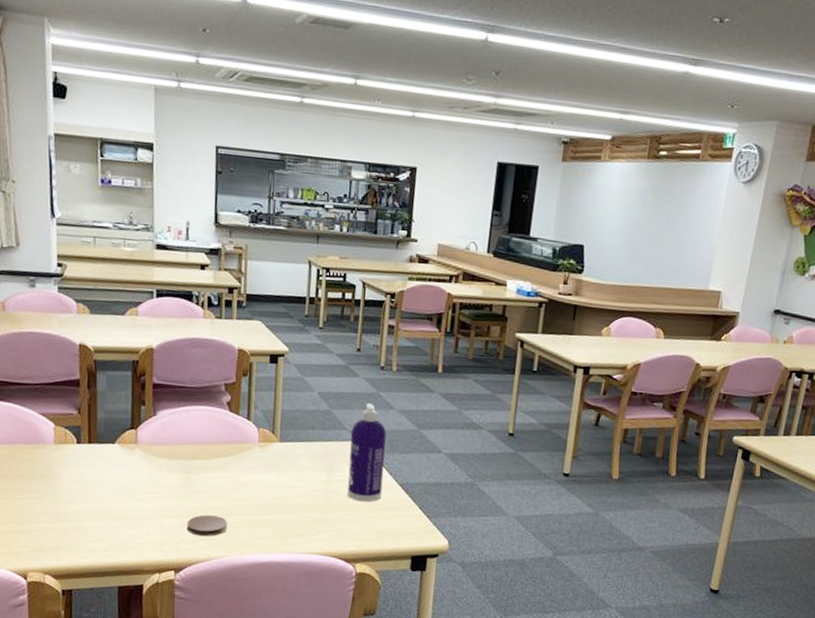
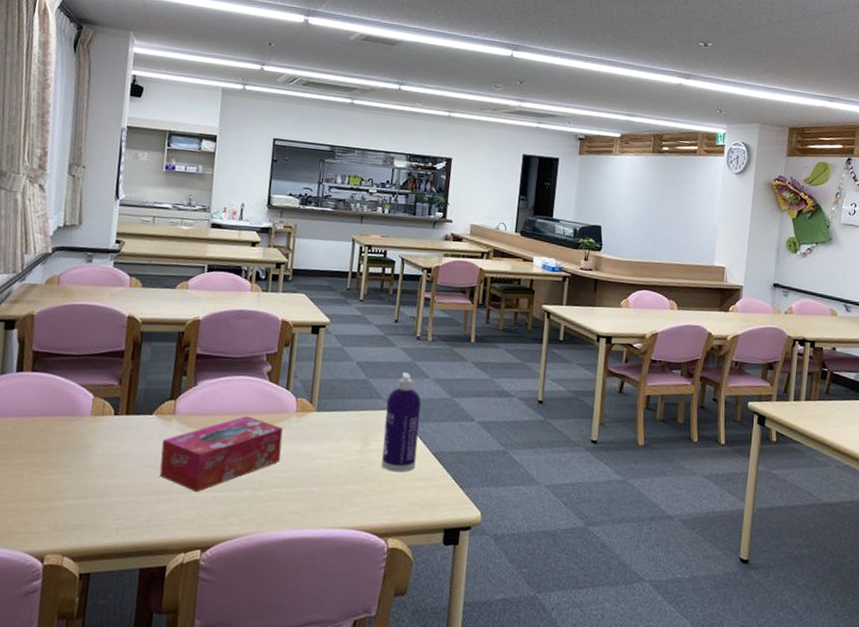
tissue box: none [127,445,247,519] -> present [159,416,283,493]
coaster: present [186,515,227,537] -> none [217,488,260,512]

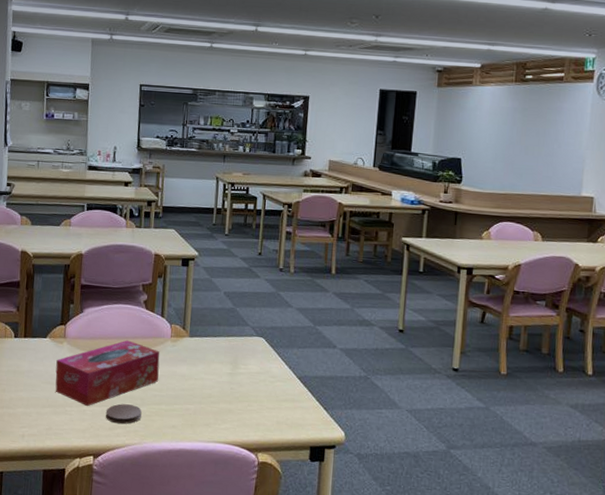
coaster: none [217,488,260,512] -> present [105,403,142,425]
spray bottle: present [381,372,421,473] -> none [250,302,285,394]

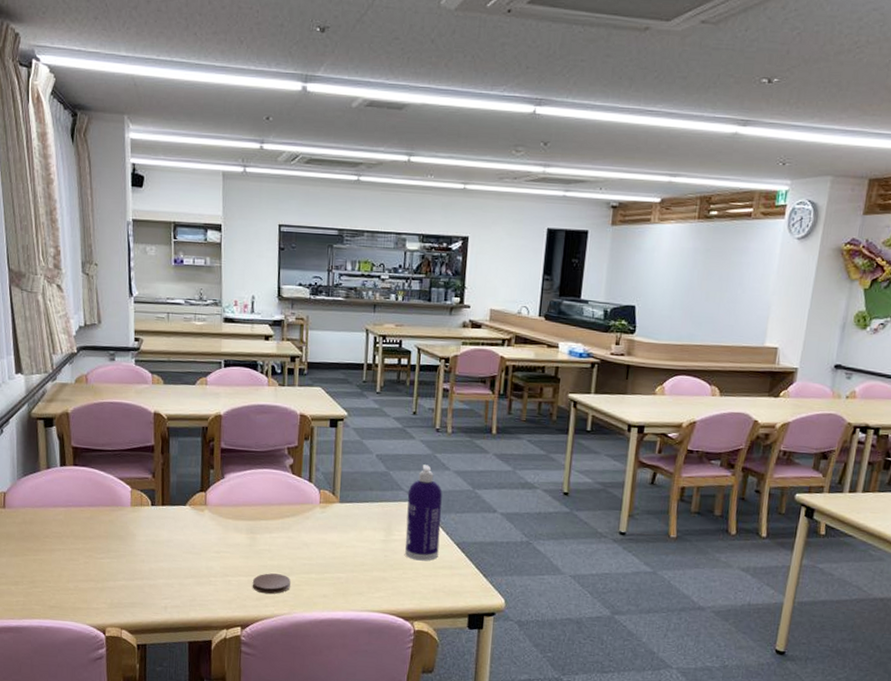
tissue box: present [55,340,160,407] -> none [197,506,309,577]
spray bottle: none [250,302,285,394] -> present [405,464,442,561]

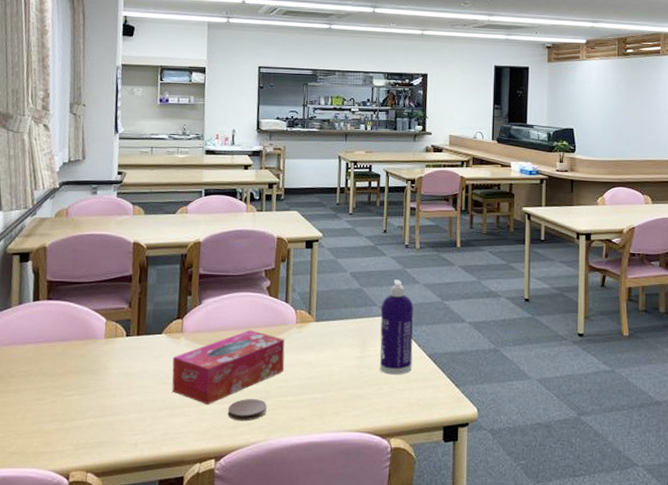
tissue box: none [197,506,309,577] -> present [172,330,285,406]

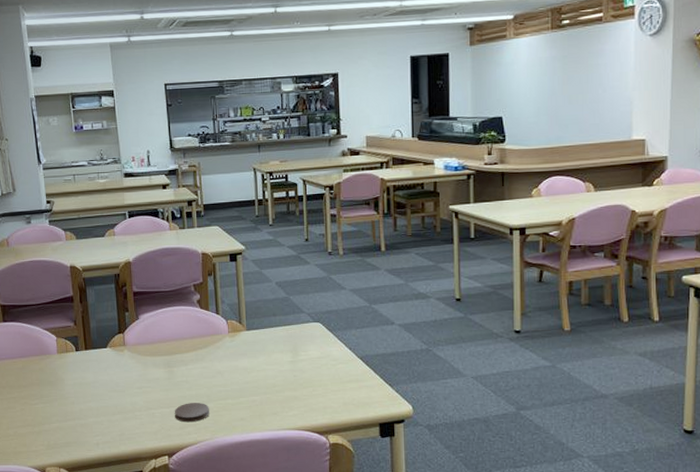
tissue box: present [172,330,285,406] -> none [120,341,222,410]
spray bottle: present [379,280,413,375] -> none [309,287,344,377]

